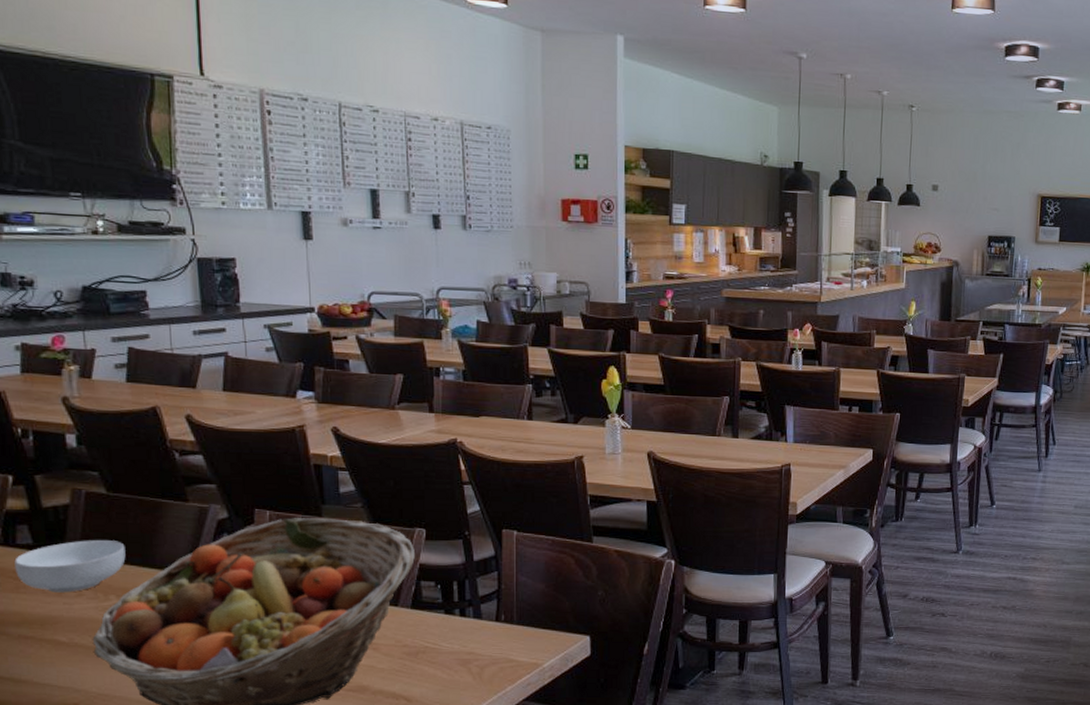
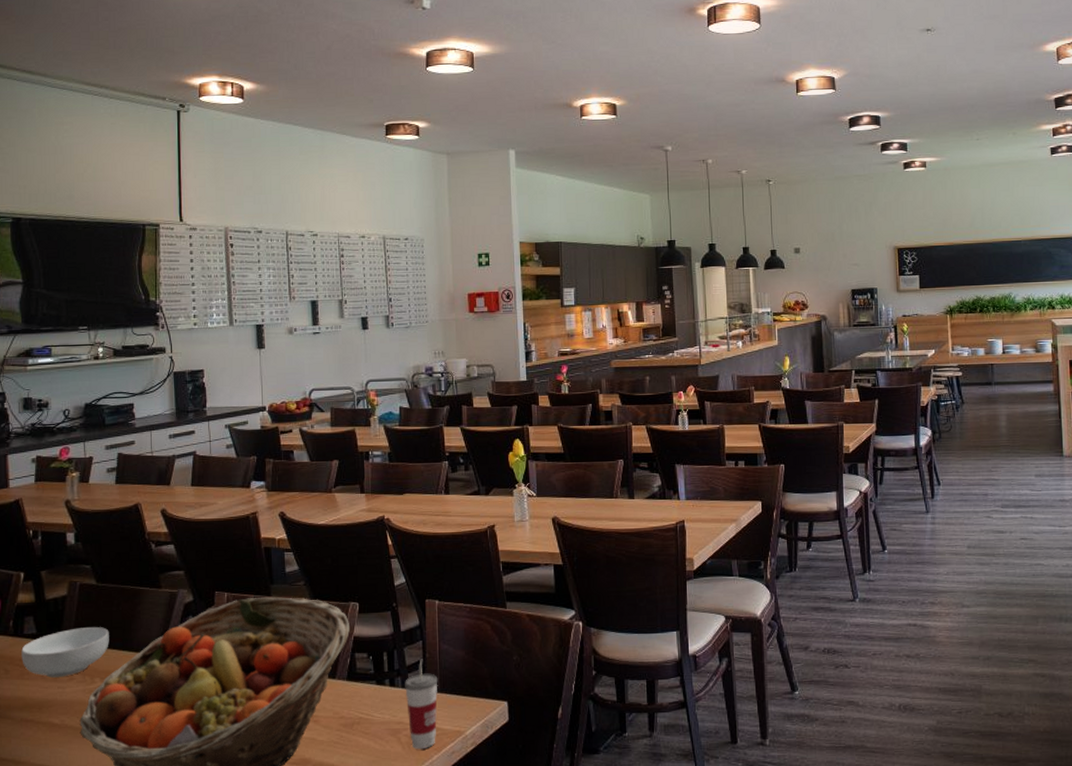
cup: none [477,590,514,680] -> present [405,659,438,750]

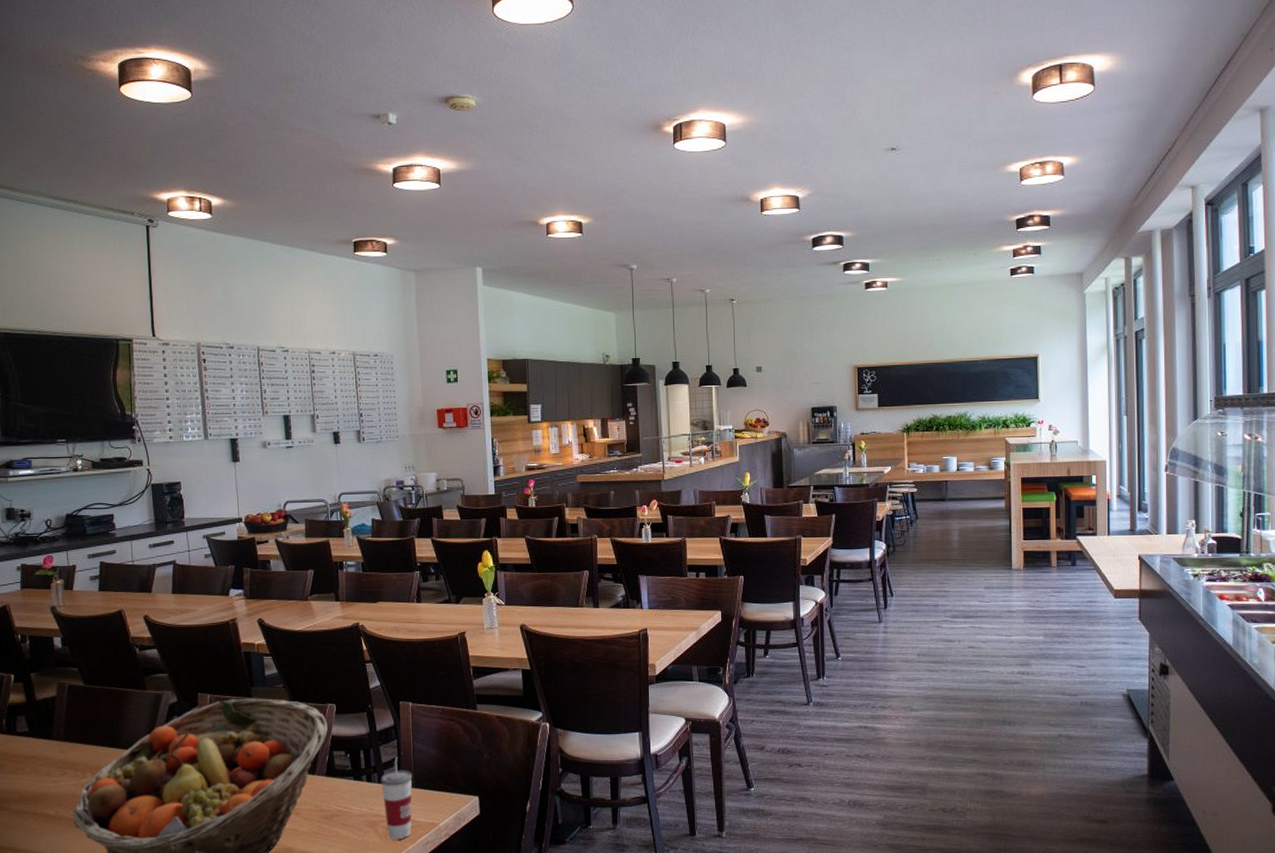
cereal bowl: present [21,627,109,678] -> none [15,726,99,773]

